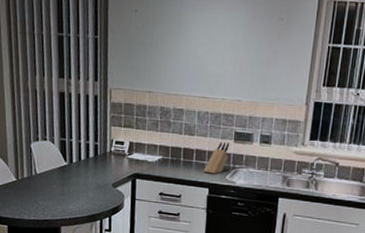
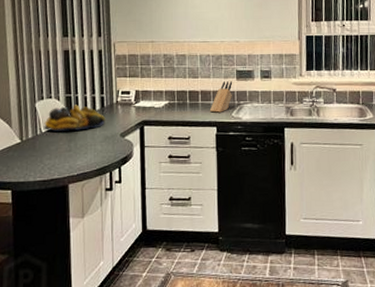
fruit bowl: none [37,149,99,176] -> present [43,104,106,132]

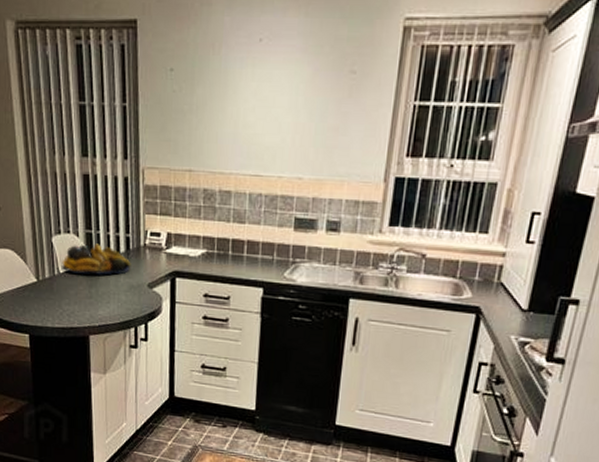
knife block: present [209,81,233,113] -> none [256,231,289,271]

